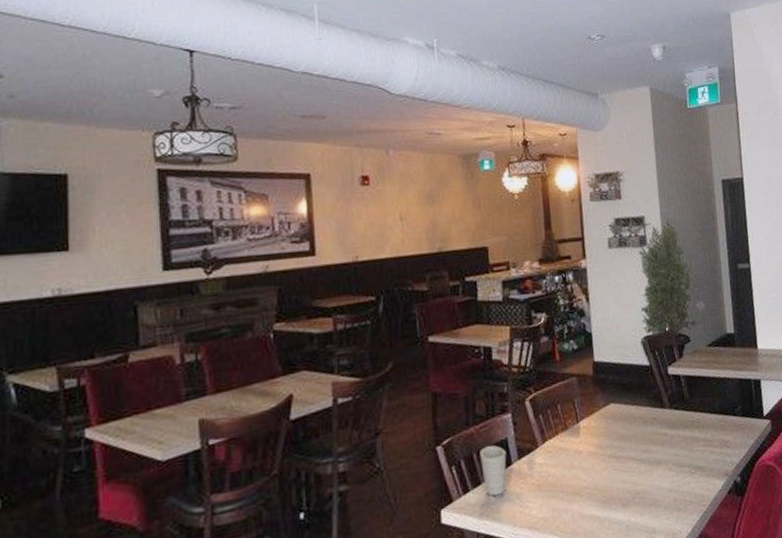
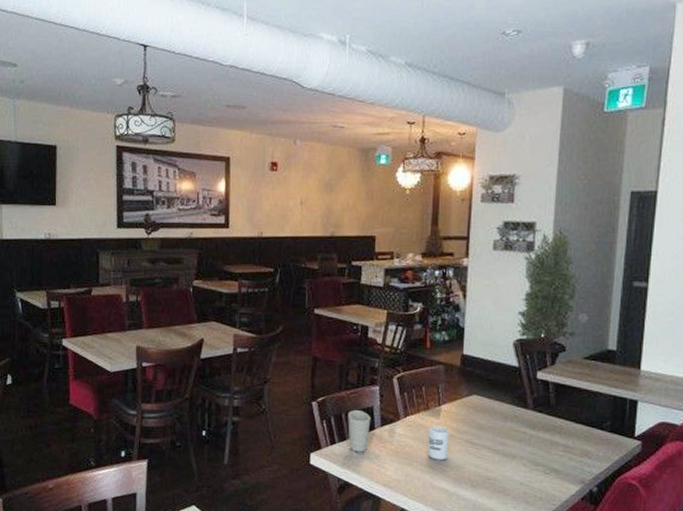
cup: none [570,445,595,485] -> present [427,425,450,460]

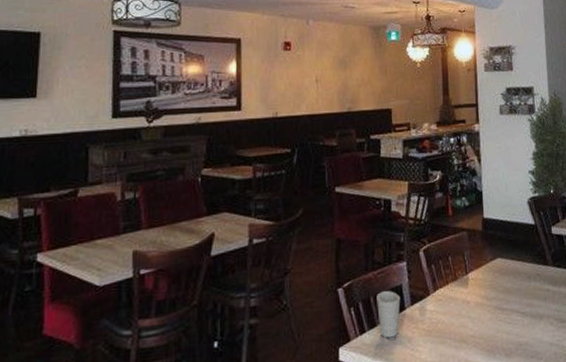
cup: present [427,425,450,460] -> none [458,295,481,333]

